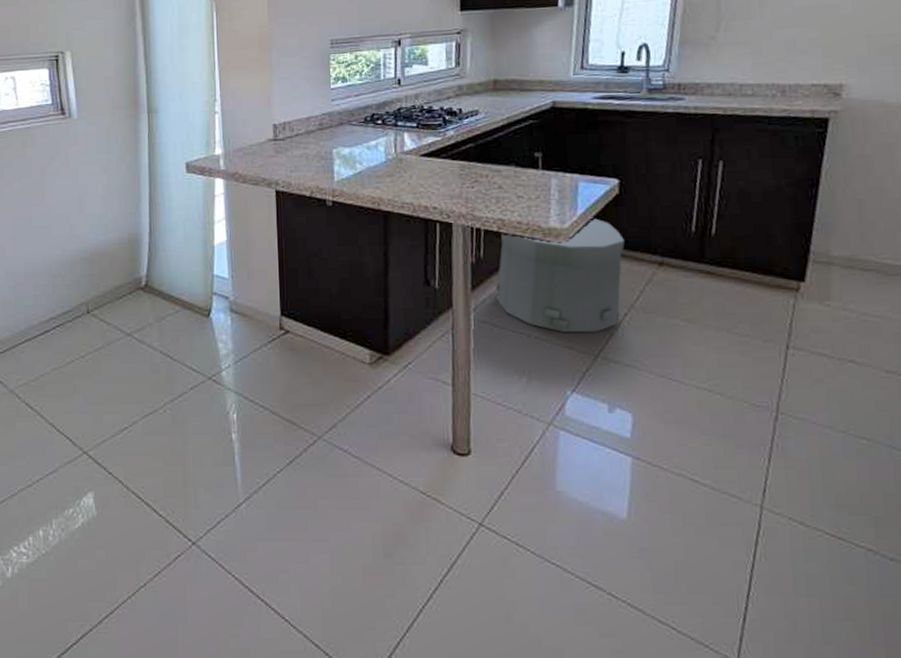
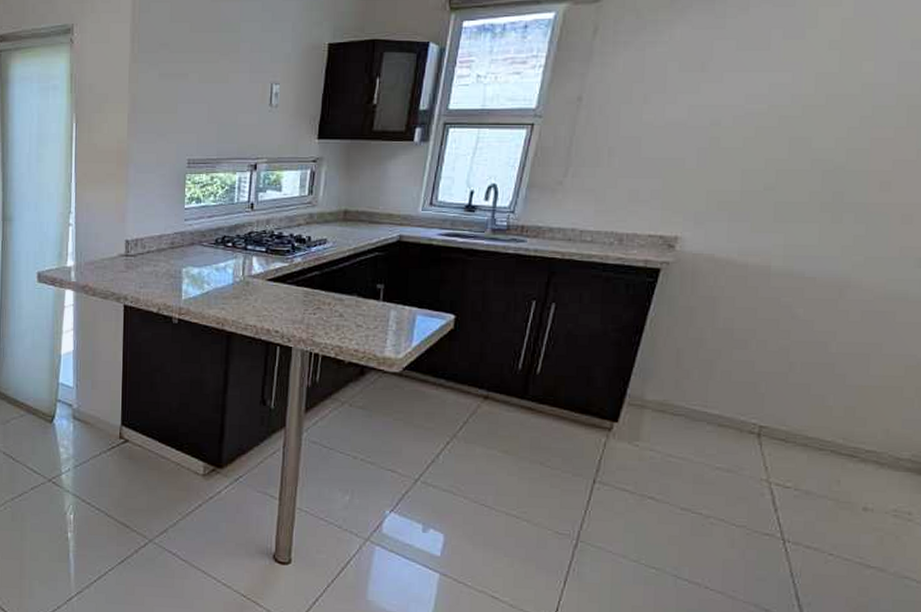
trash can: present [496,217,625,333] -> none [328,349,454,458]

